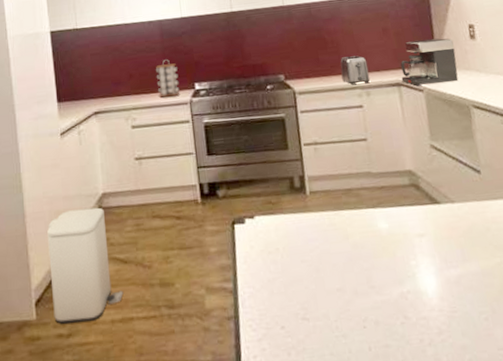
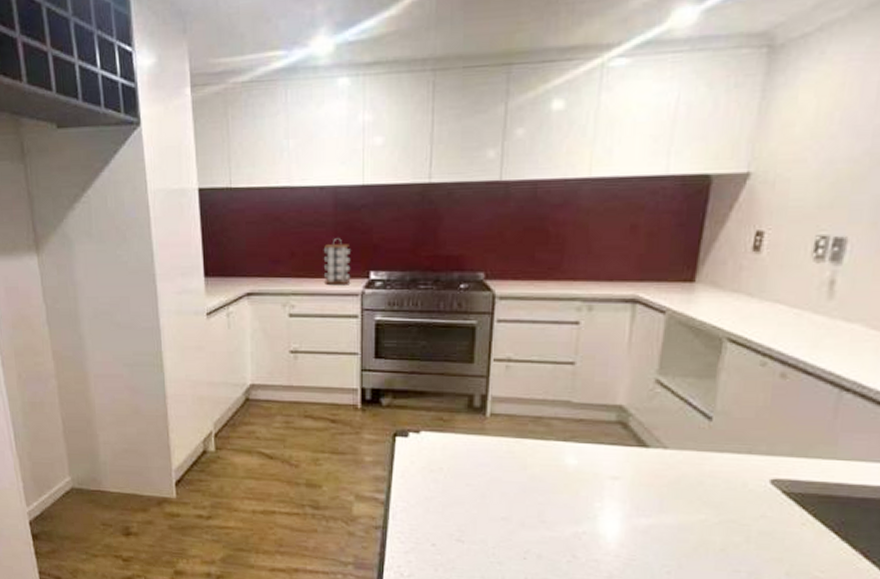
pedal bin: present [47,207,124,324] -> none [189,397,267,509]
toaster: present [340,55,371,86] -> none [560,258,599,296]
coffee maker: present [400,38,459,86] -> none [639,244,728,306]

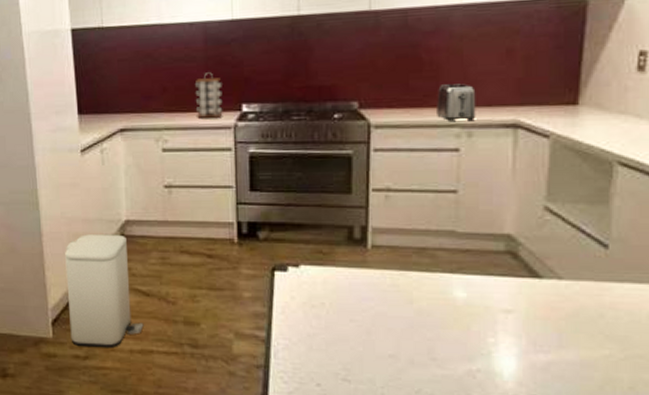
pedal bin: none [189,397,267,509] -> present [65,234,144,348]
toaster: none [560,258,599,296] -> present [436,83,476,122]

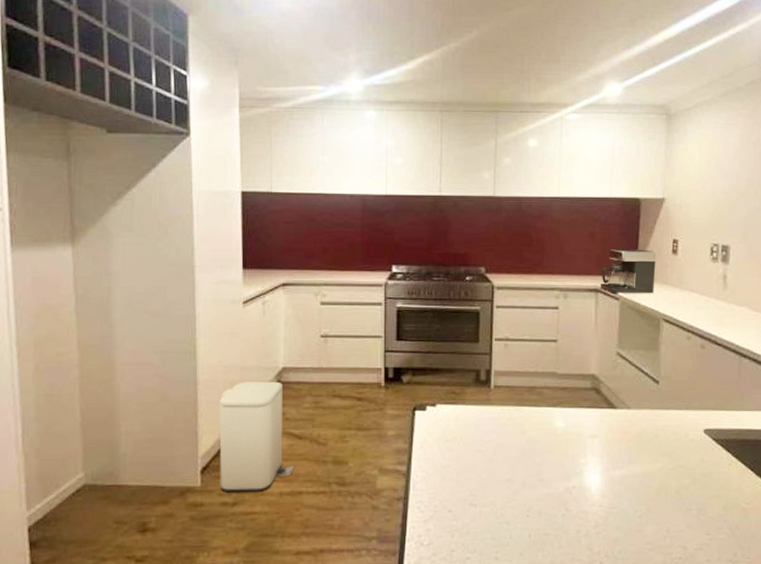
spice rack: present [196,72,223,119] -> none [353,237,376,277]
toaster: present [436,83,476,122] -> none [542,257,570,286]
coffee maker: none [521,66,611,130] -> present [600,248,657,294]

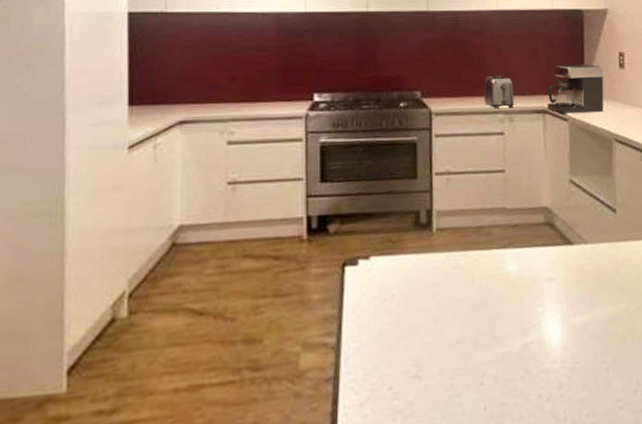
pedal bin: present [219,381,295,493] -> none [93,243,194,397]
toaster: none [542,257,570,286] -> present [484,76,515,109]

